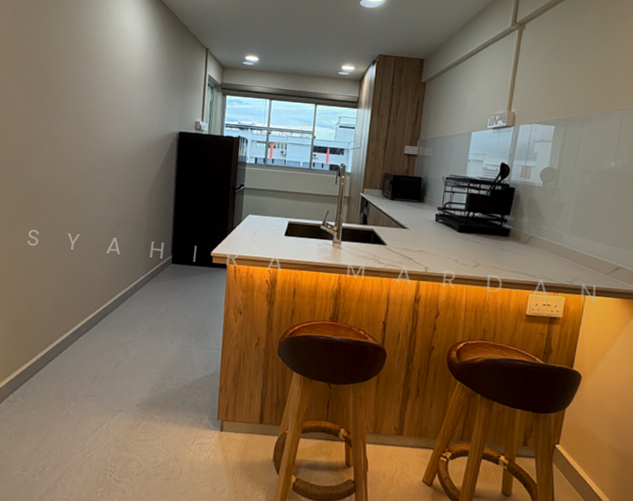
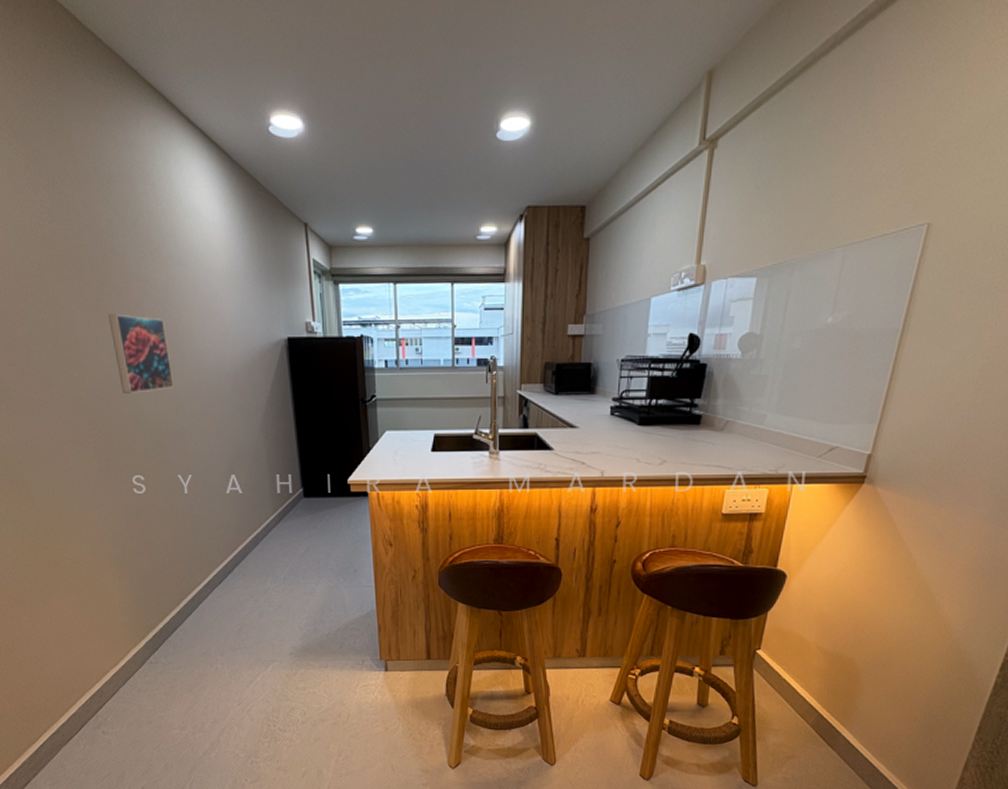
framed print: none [36,98,83,163] -> present [108,314,175,393]

